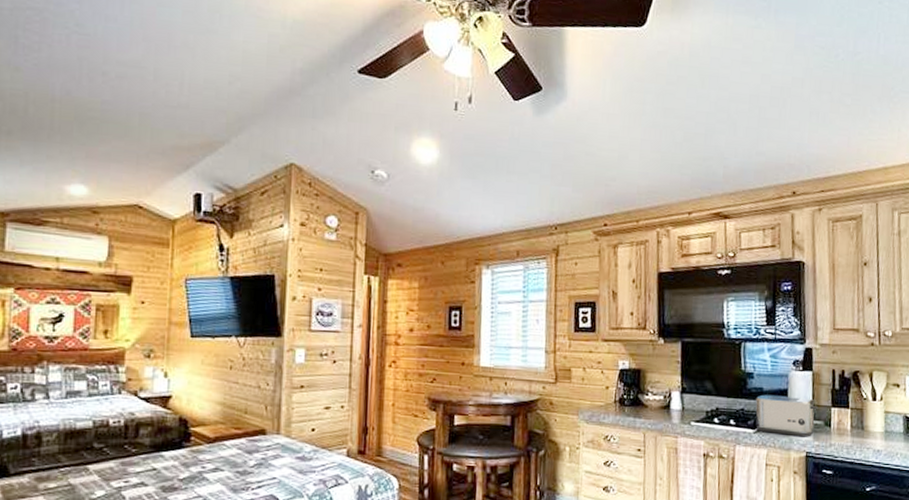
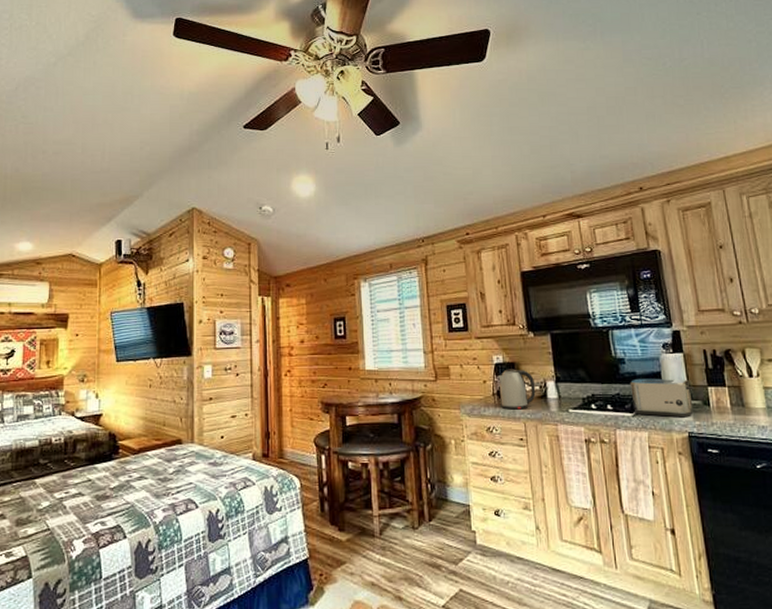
kettle: none [621,375,660,421] -> present [498,369,536,411]

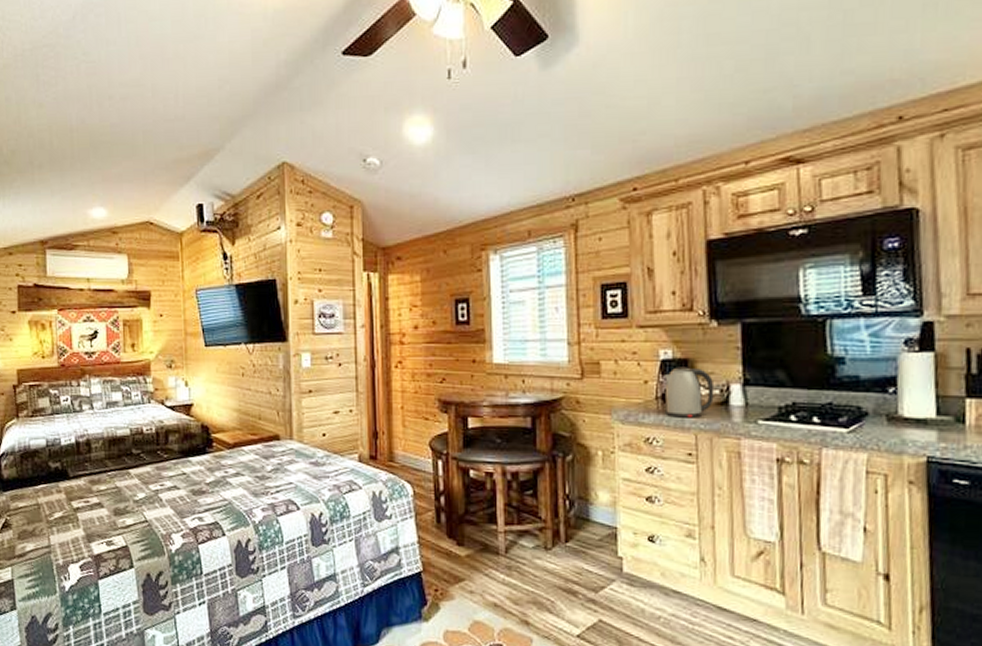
toaster: present [629,378,694,418] -> none [848,384,945,437]

